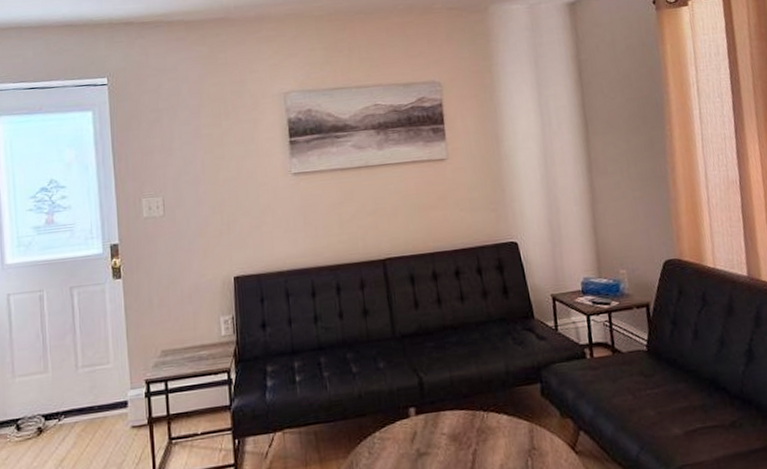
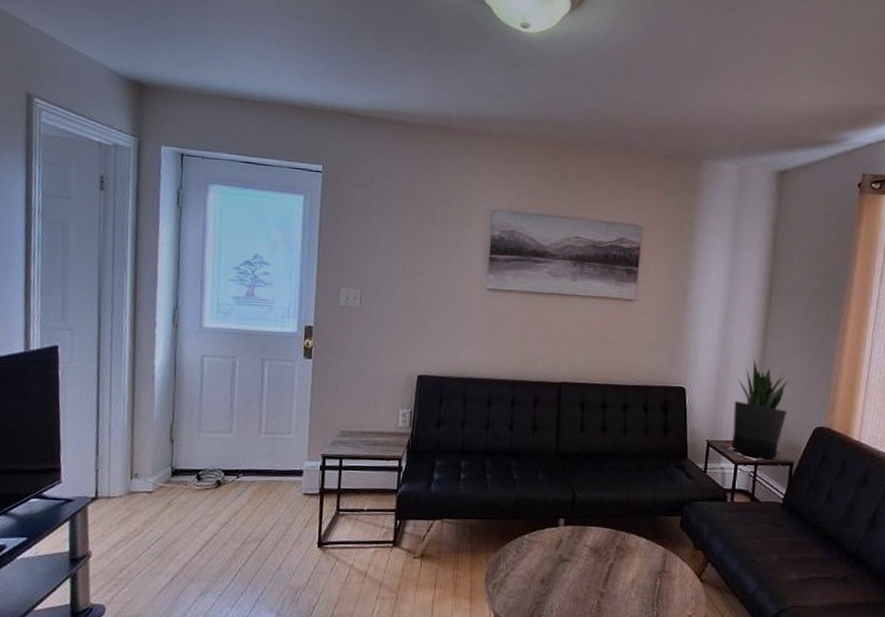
planter: none [571,199,631,305] -> present [731,359,790,460]

